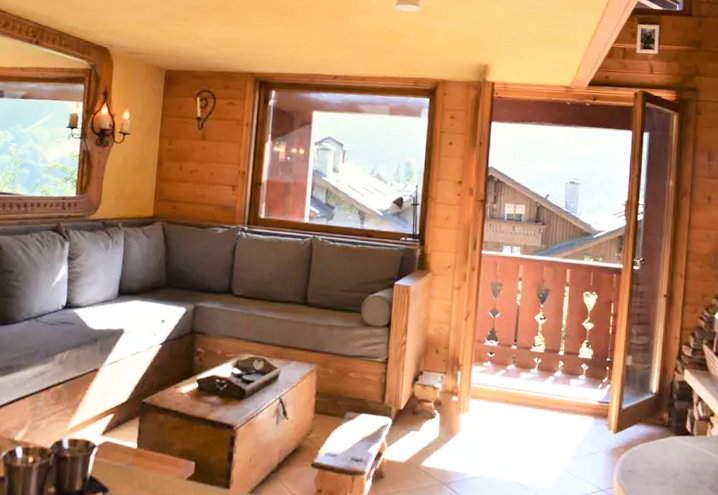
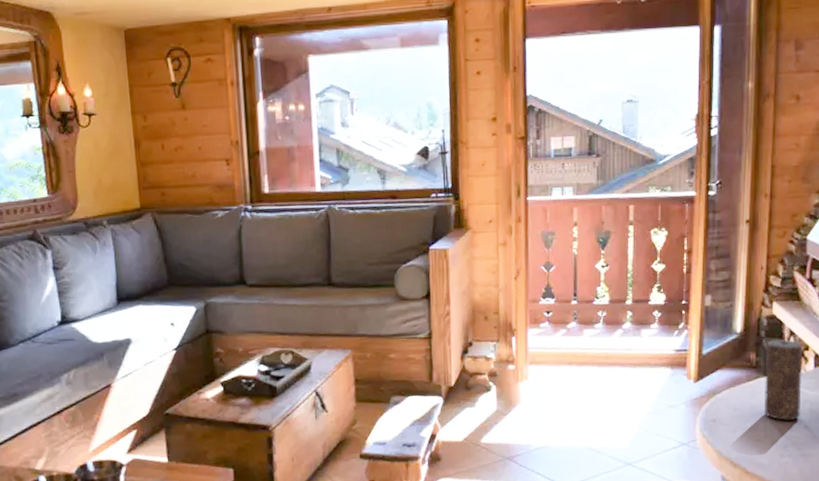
candle: none [674,402,709,481] -> present [765,338,803,421]

